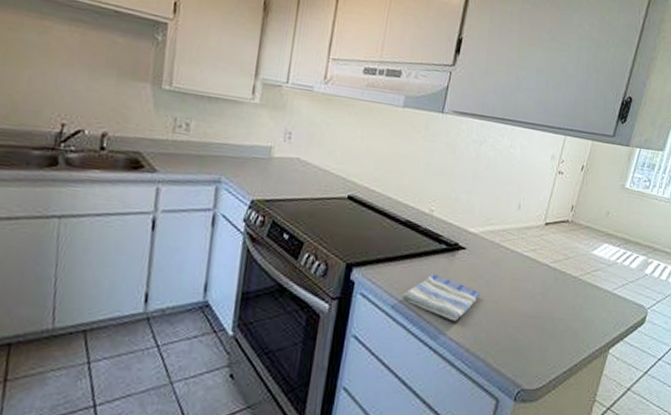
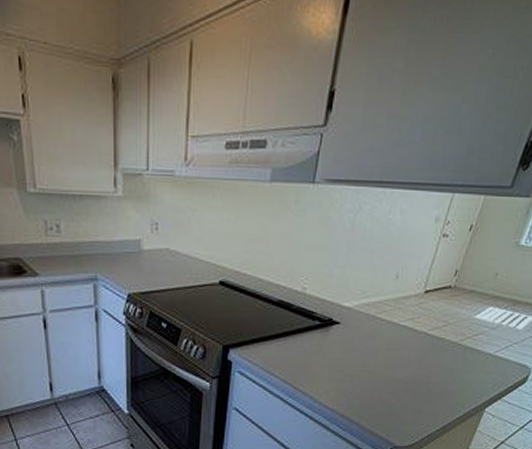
dish towel: present [401,273,480,322] -> none [277,349,354,391]

